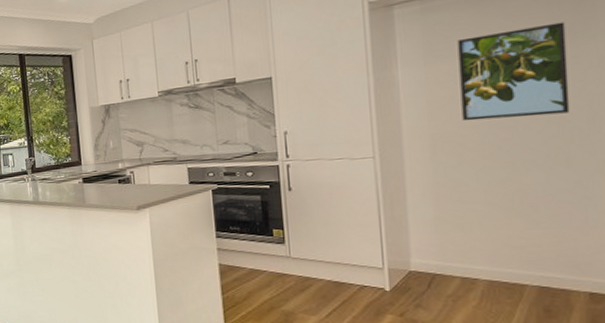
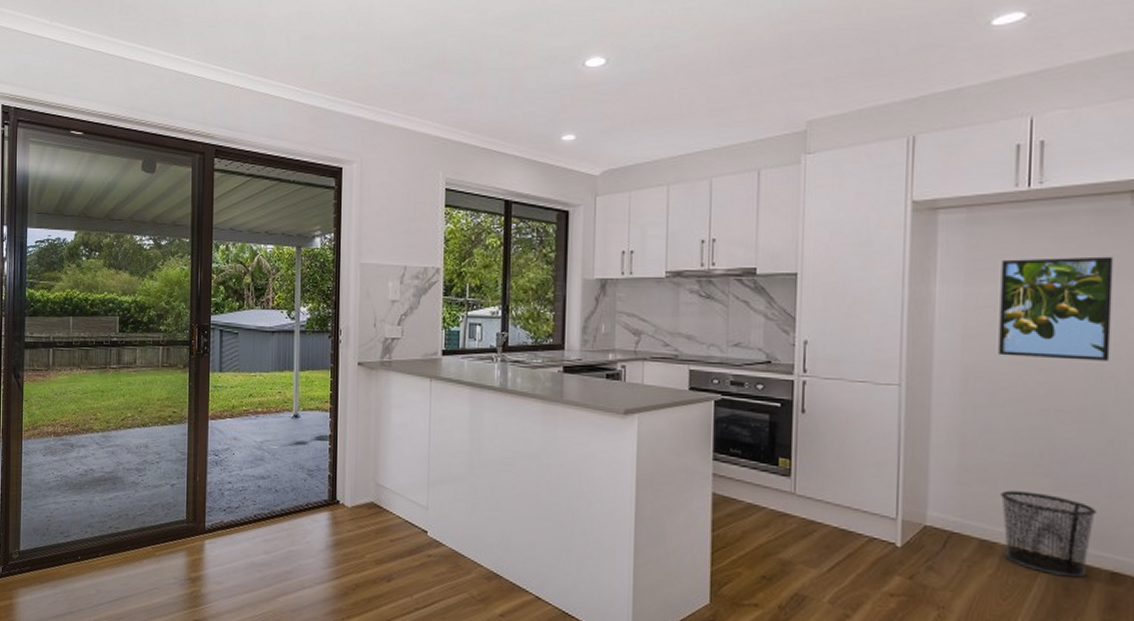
waste bin: none [476,233,572,301] -> present [999,490,1098,578]

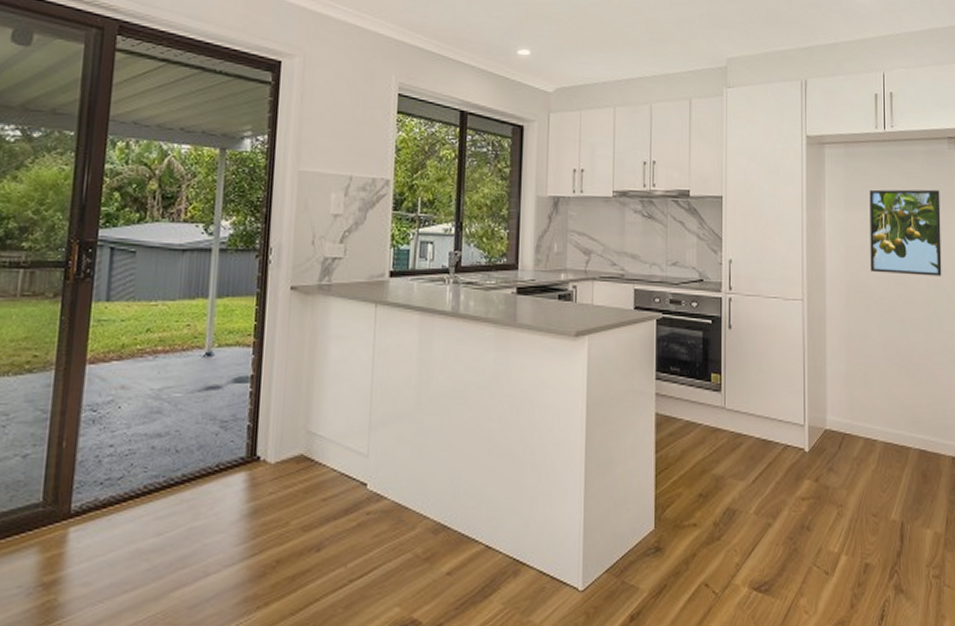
waste bin: present [999,490,1098,578] -> none [876,392,941,465]

